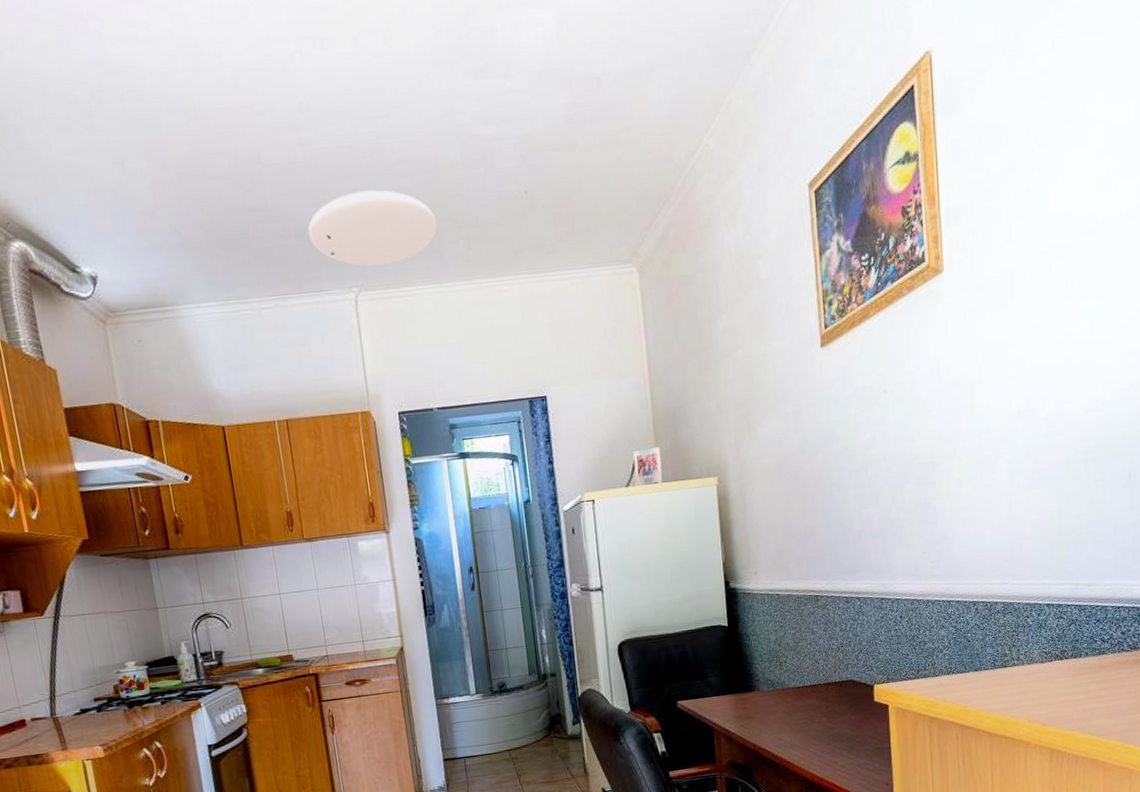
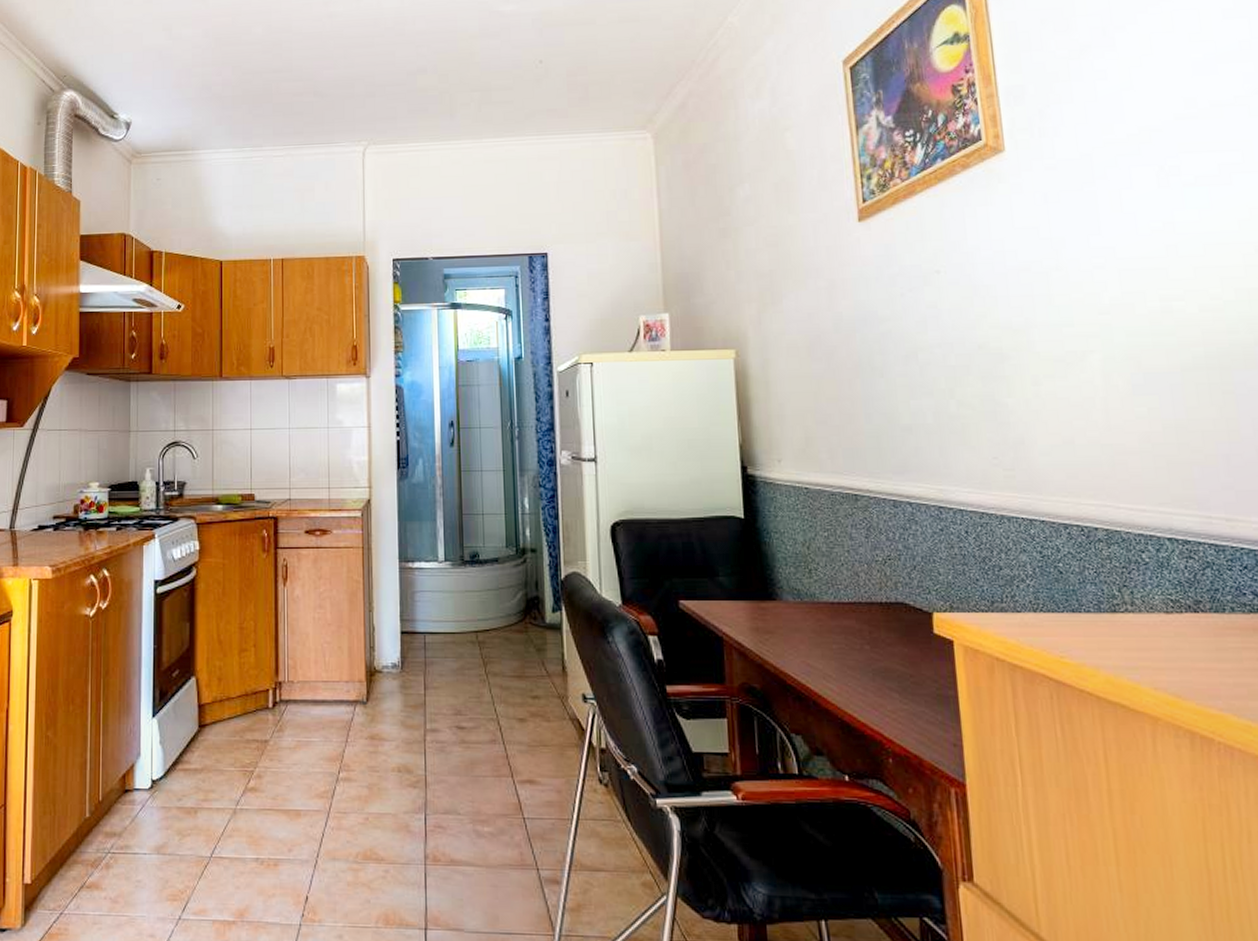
ceiling light: present [308,190,437,266] -> none [326,56,450,123]

